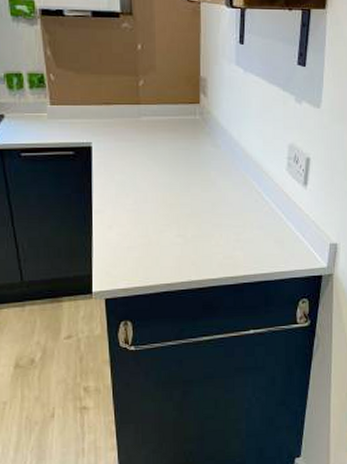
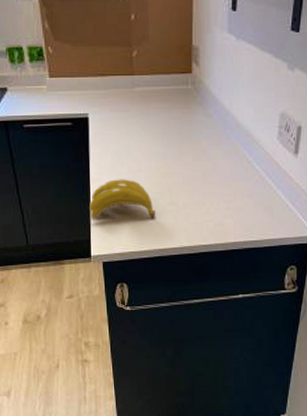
banana: none [90,210,162,252] -> present [88,179,155,219]

